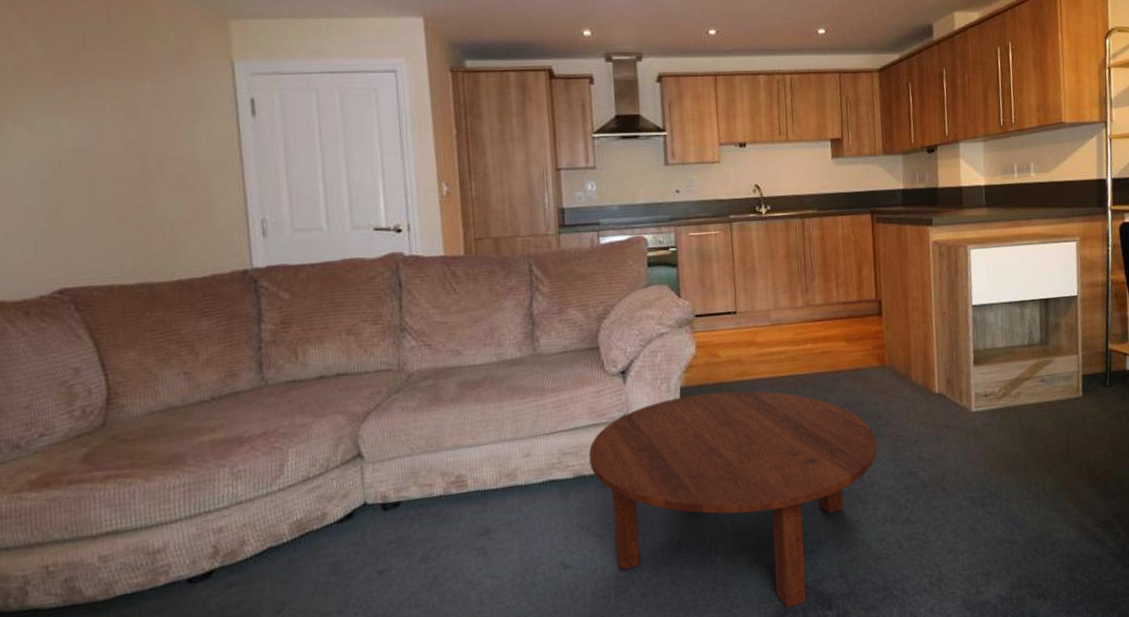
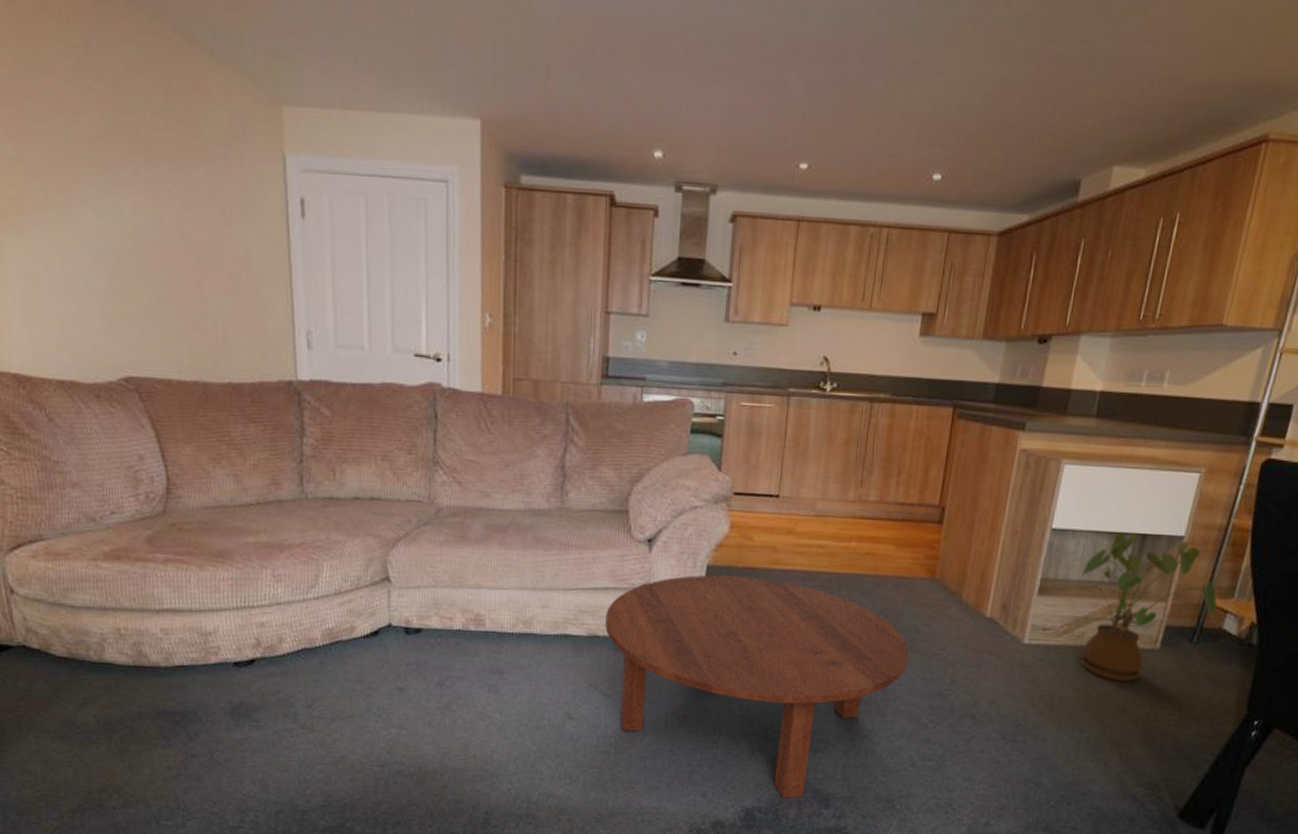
house plant: none [1005,298,1118,432] -> present [1079,531,1217,682]

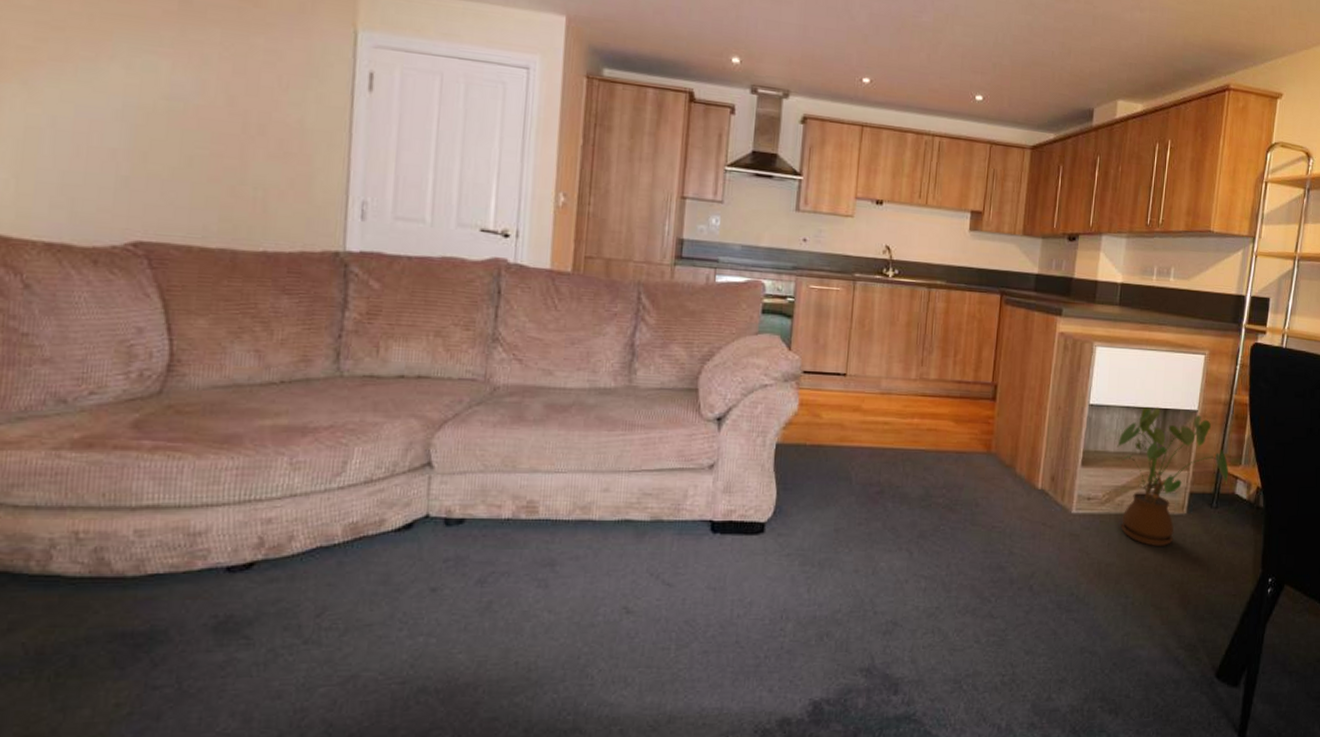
coffee table: present [605,575,909,799] -> none [670,453,970,687]

